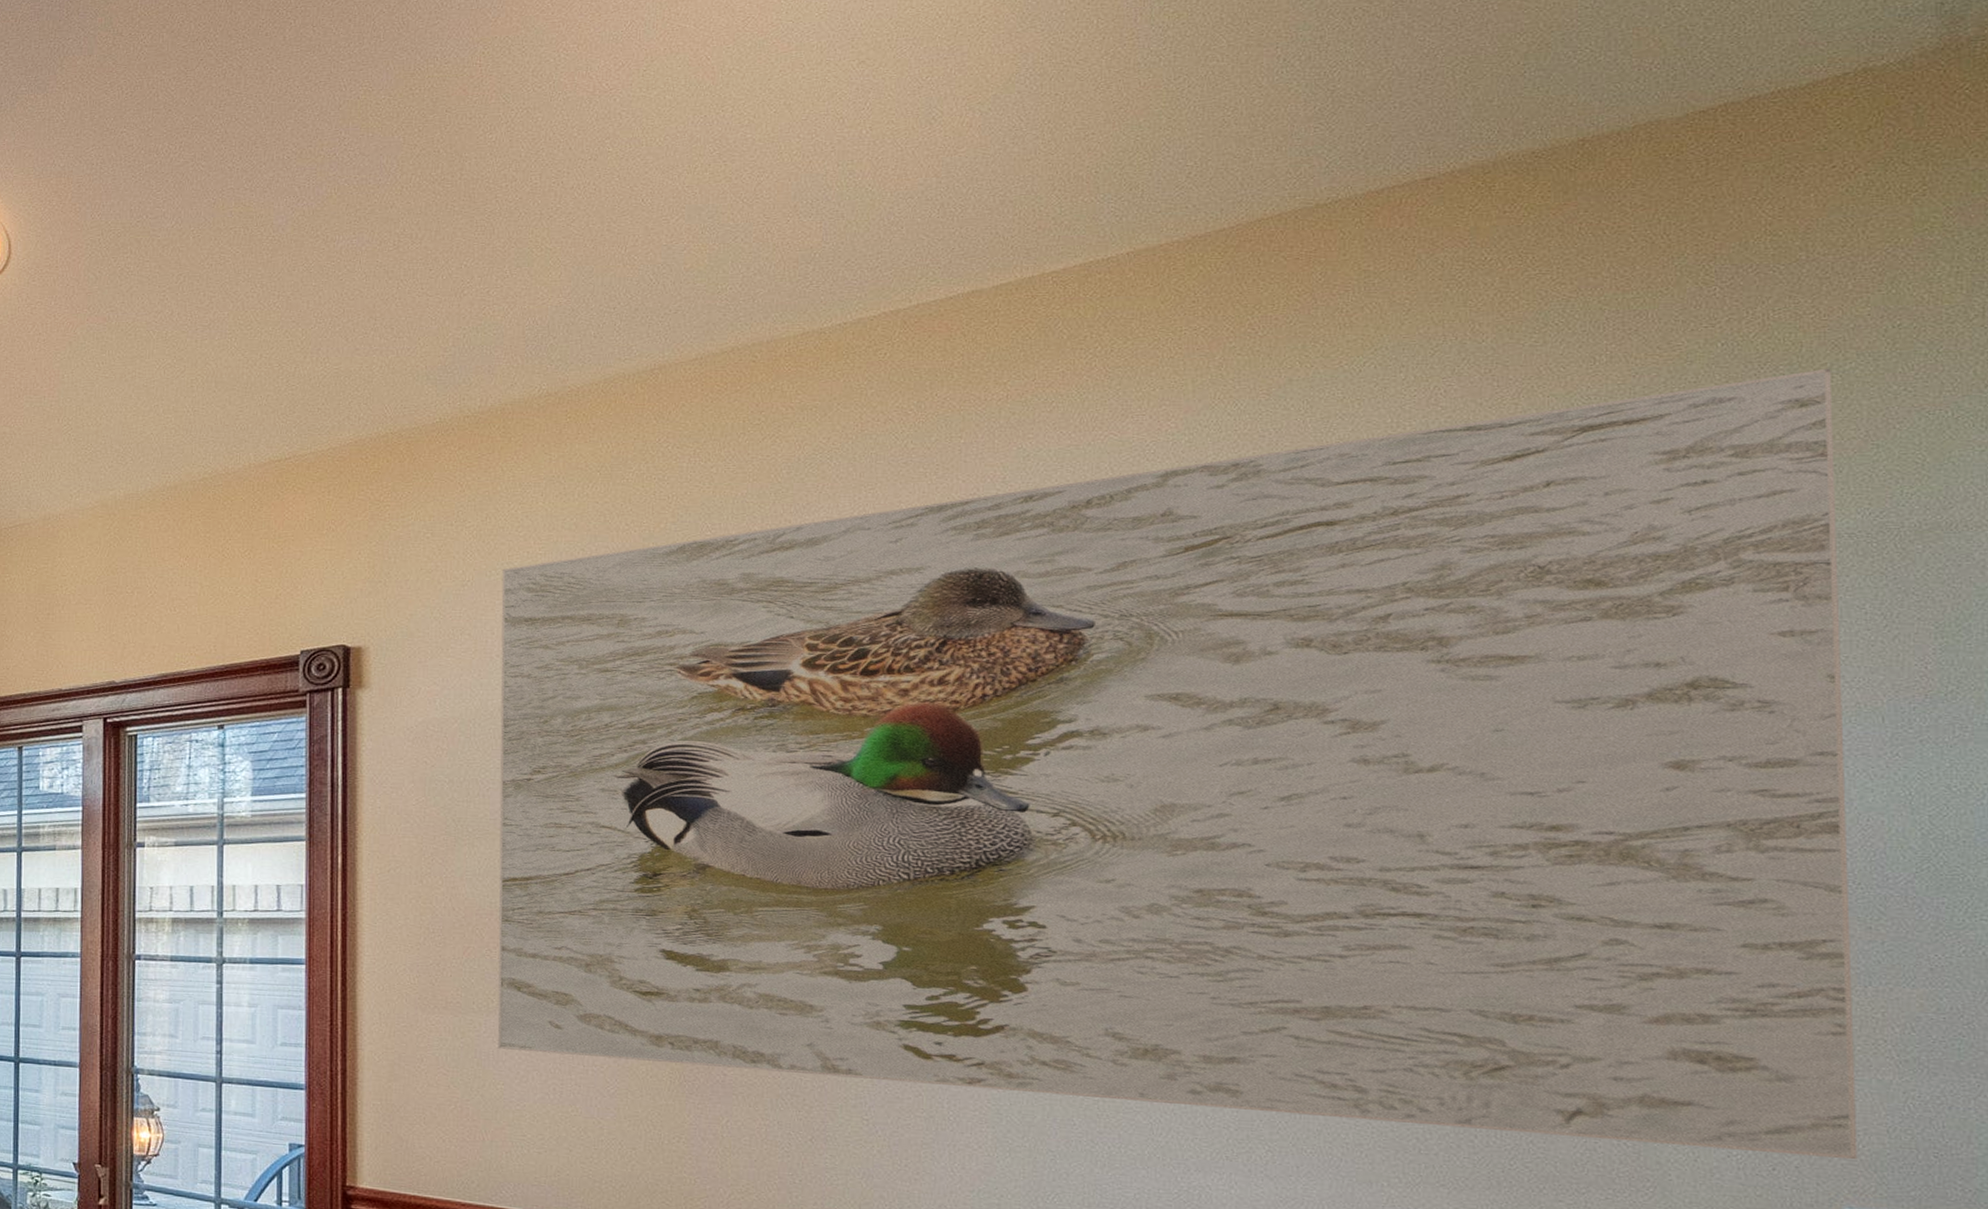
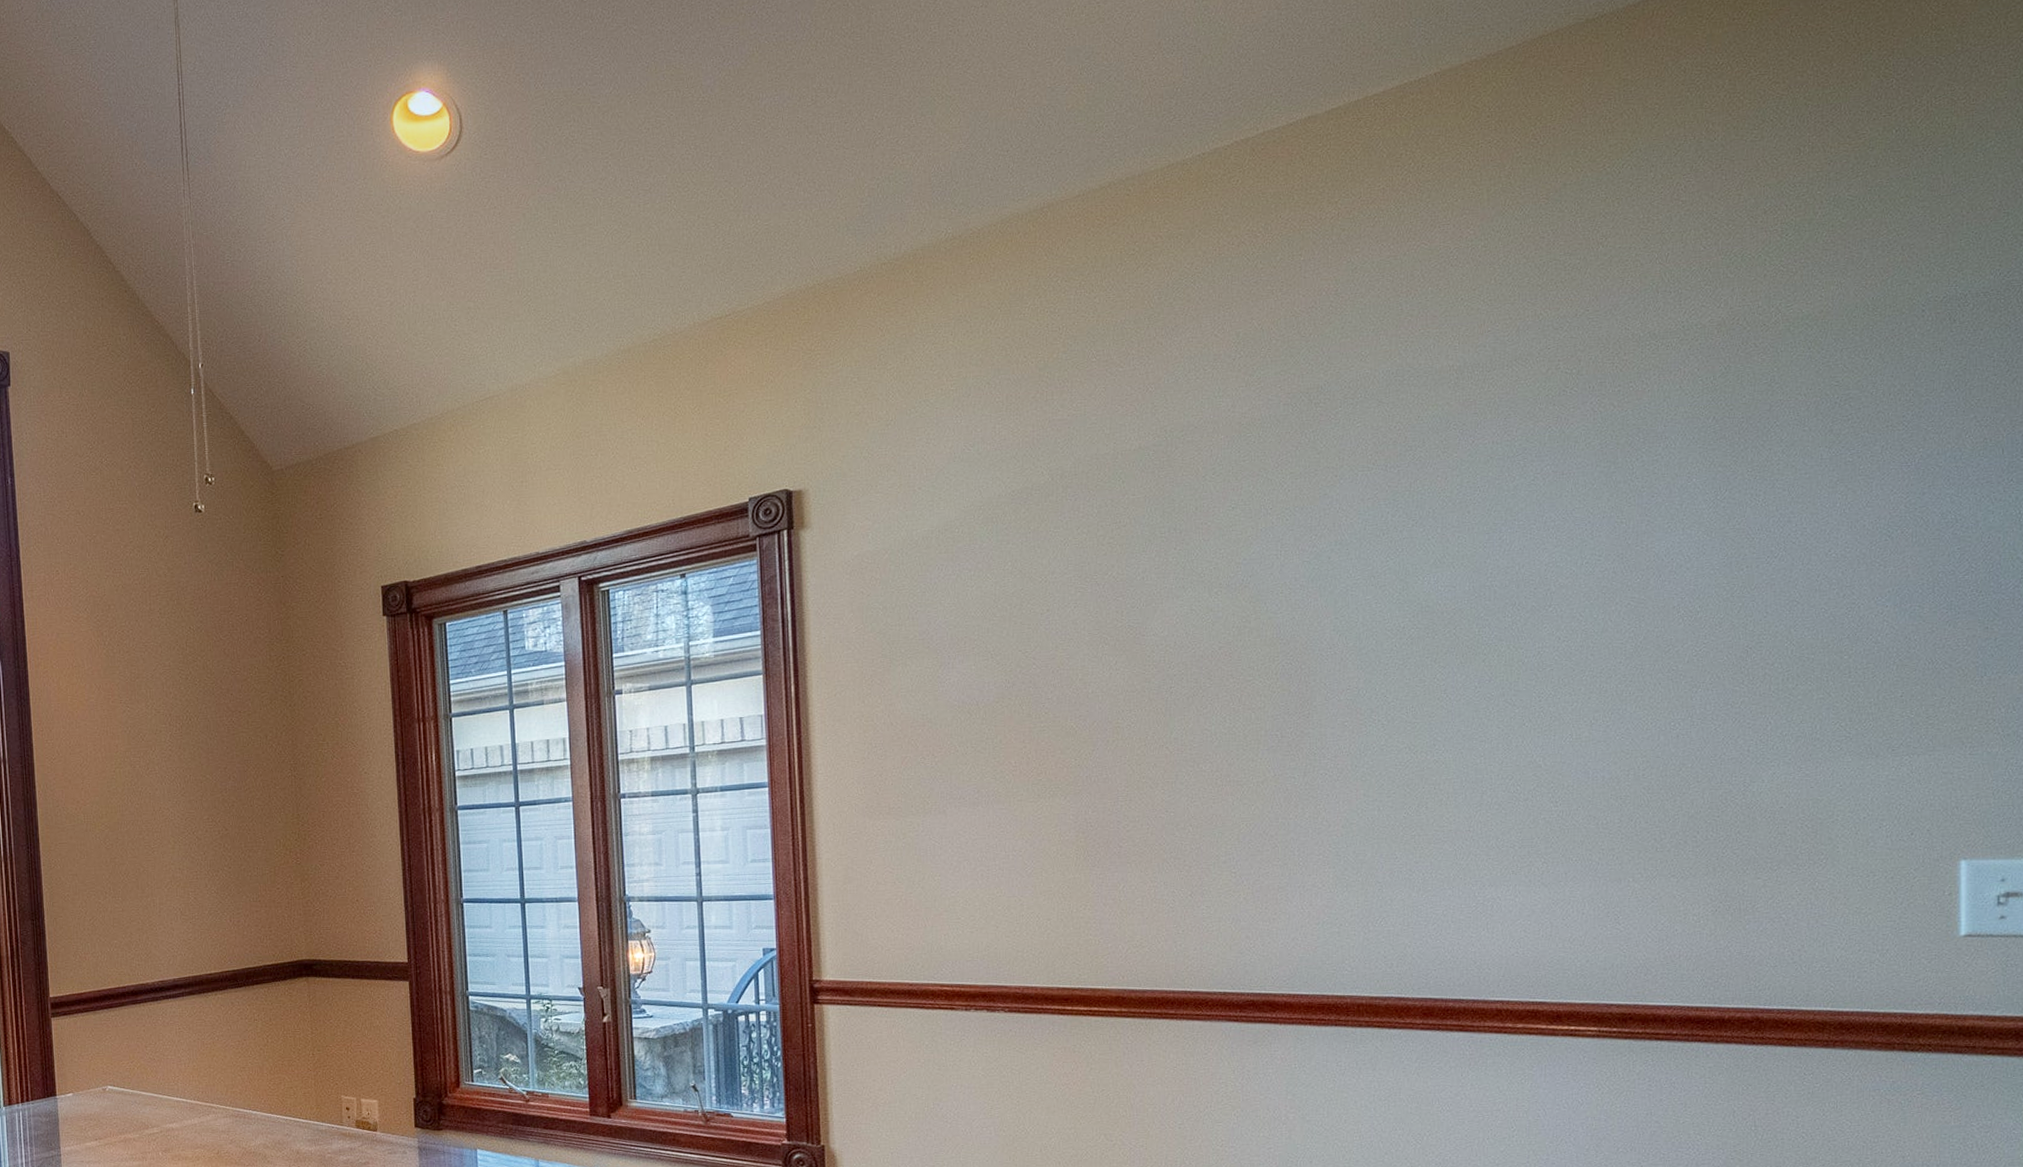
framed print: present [497,368,1858,1160] -> none [920,147,1977,845]

